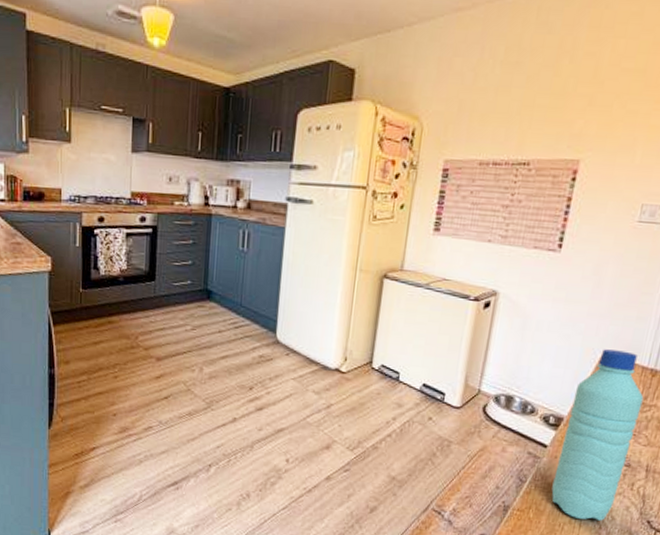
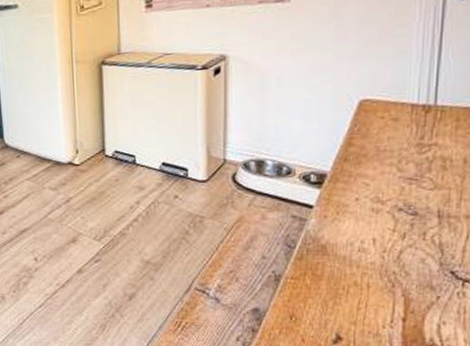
water bottle: present [551,349,644,521] -> none [327,91,420,279]

